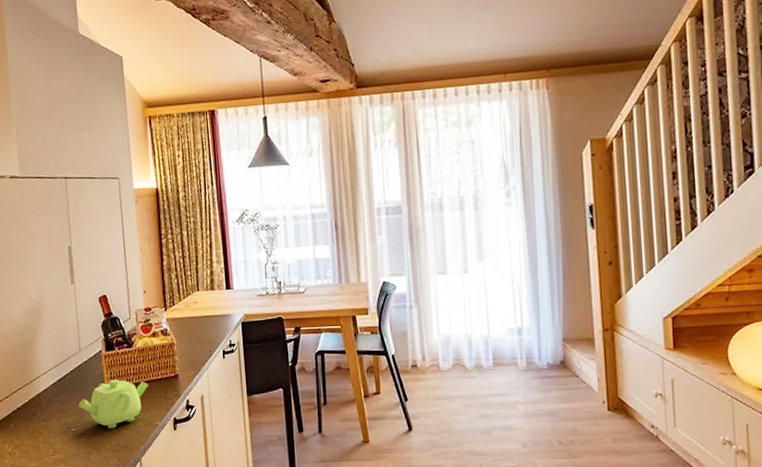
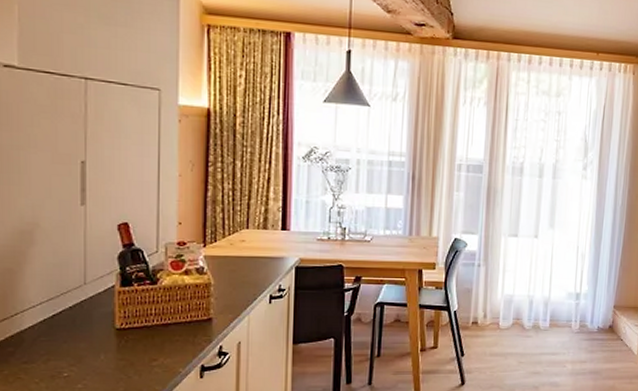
teapot: present [78,379,148,429] -> none [76,319,173,375]

